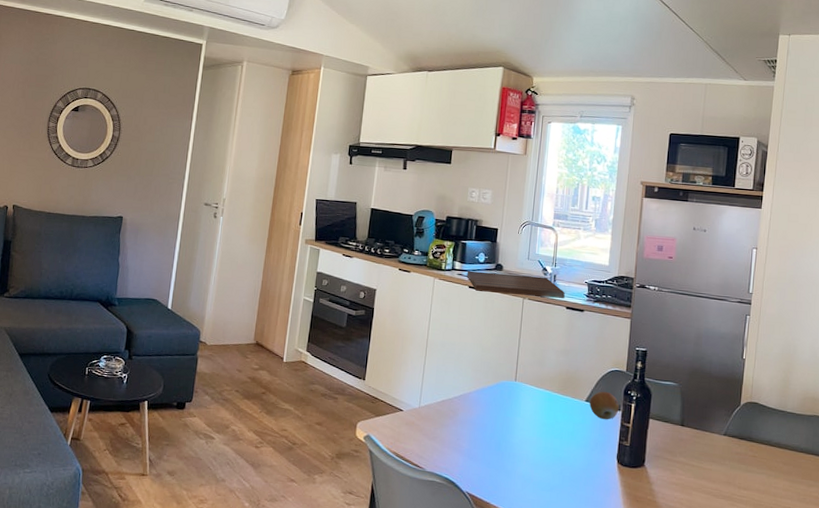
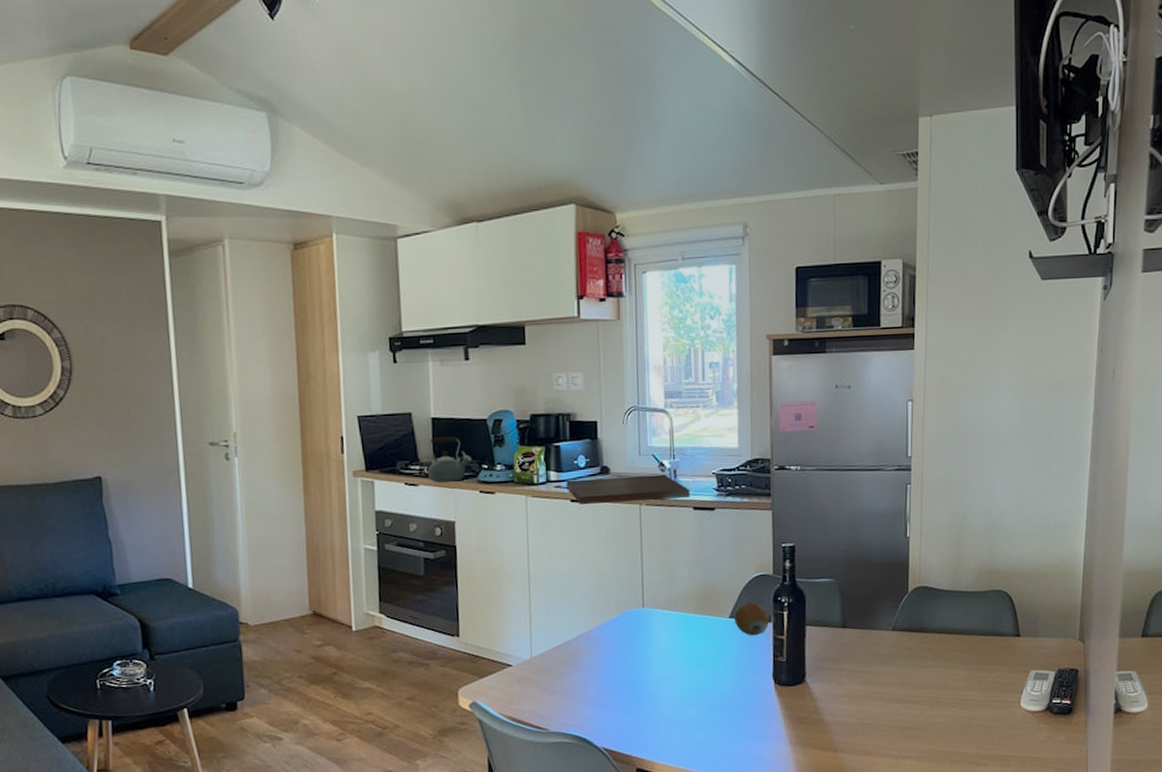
kettle: none [361,223,397,260] -> present [427,436,472,484]

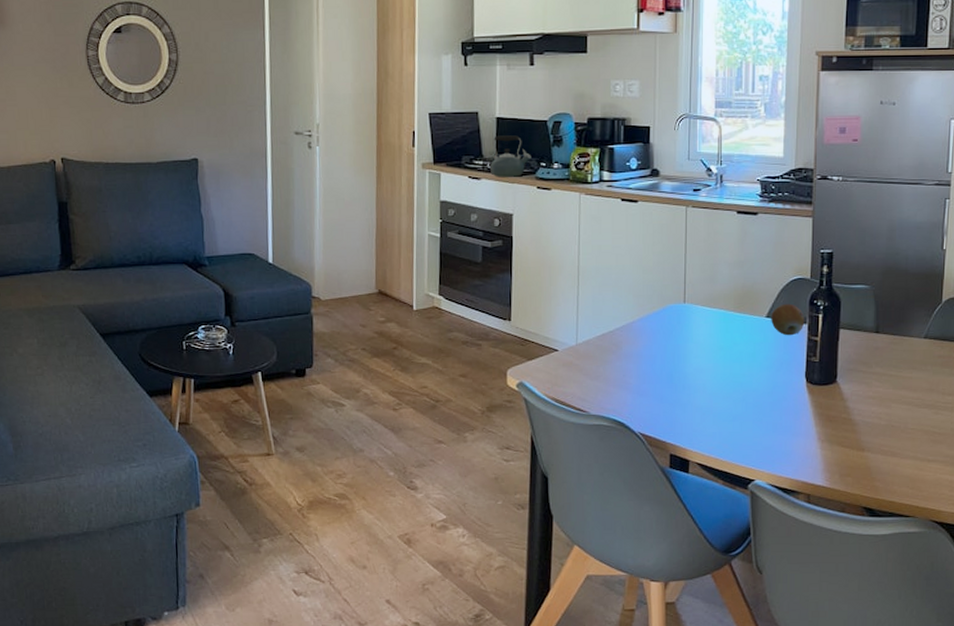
cutting board: present [566,474,690,504] -> none [618,179,734,203]

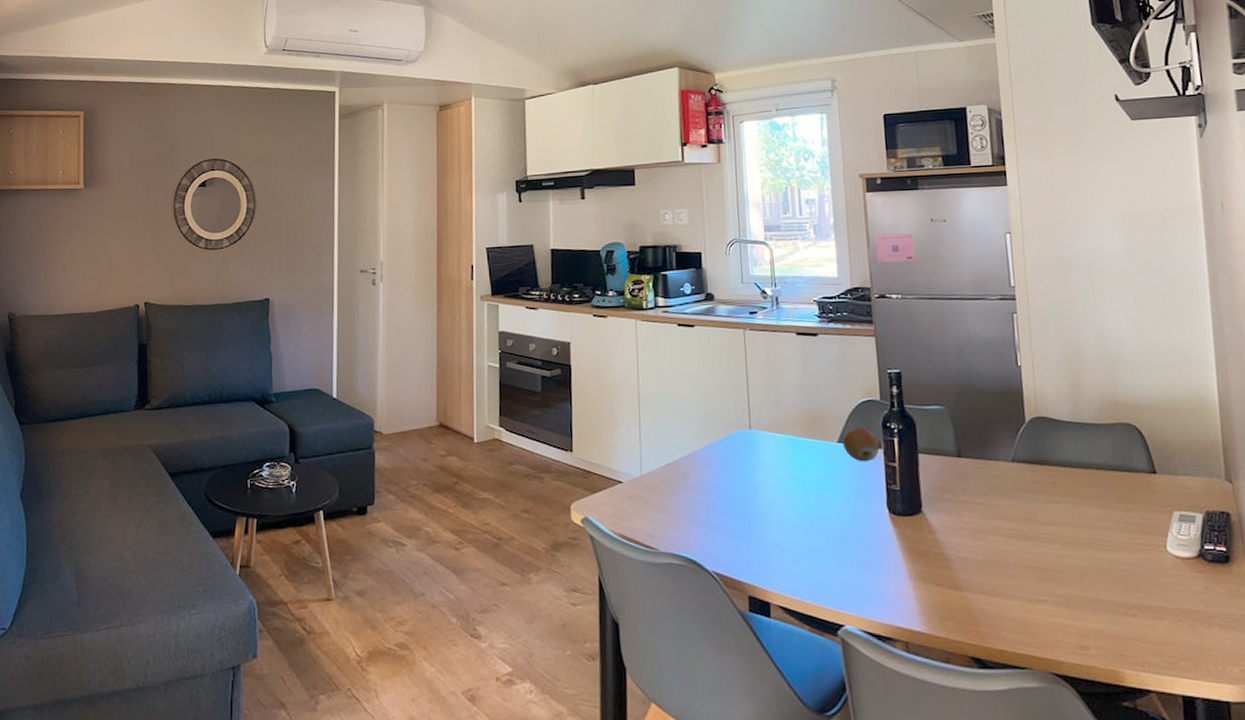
kettle: present [489,135,531,178] -> none [545,265,586,308]

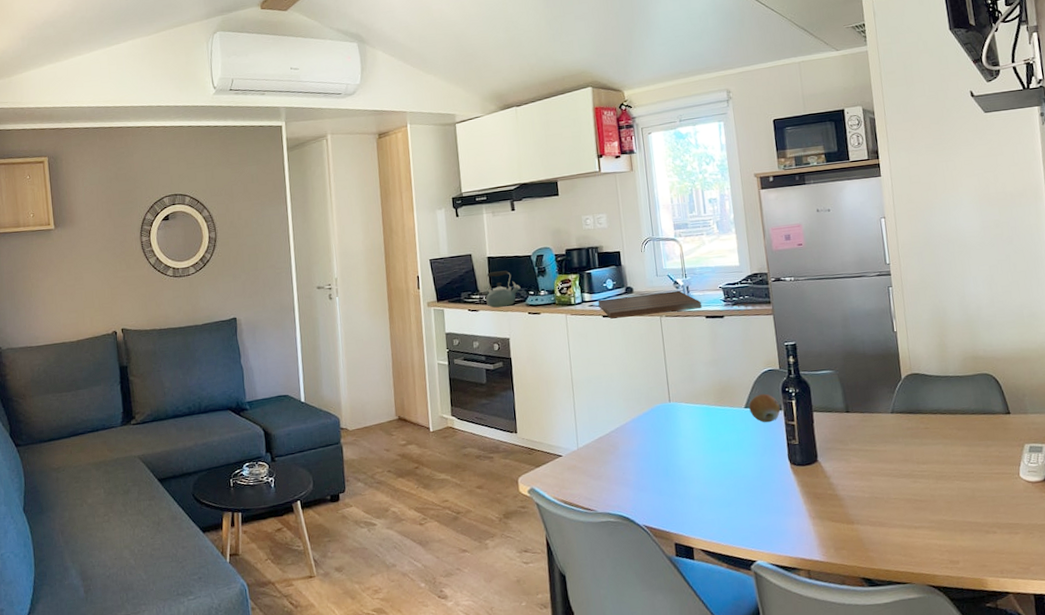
kettle: none [545,265,586,308] -> present [485,270,521,309]
cutting board: none [673,301,792,328] -> present [598,290,702,319]

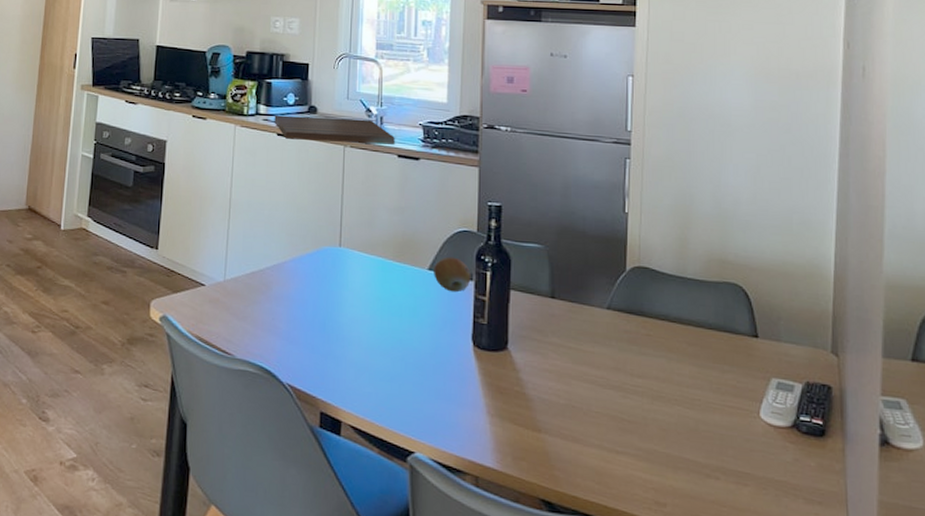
kettle: present [485,270,521,309] -> none [146,63,189,105]

